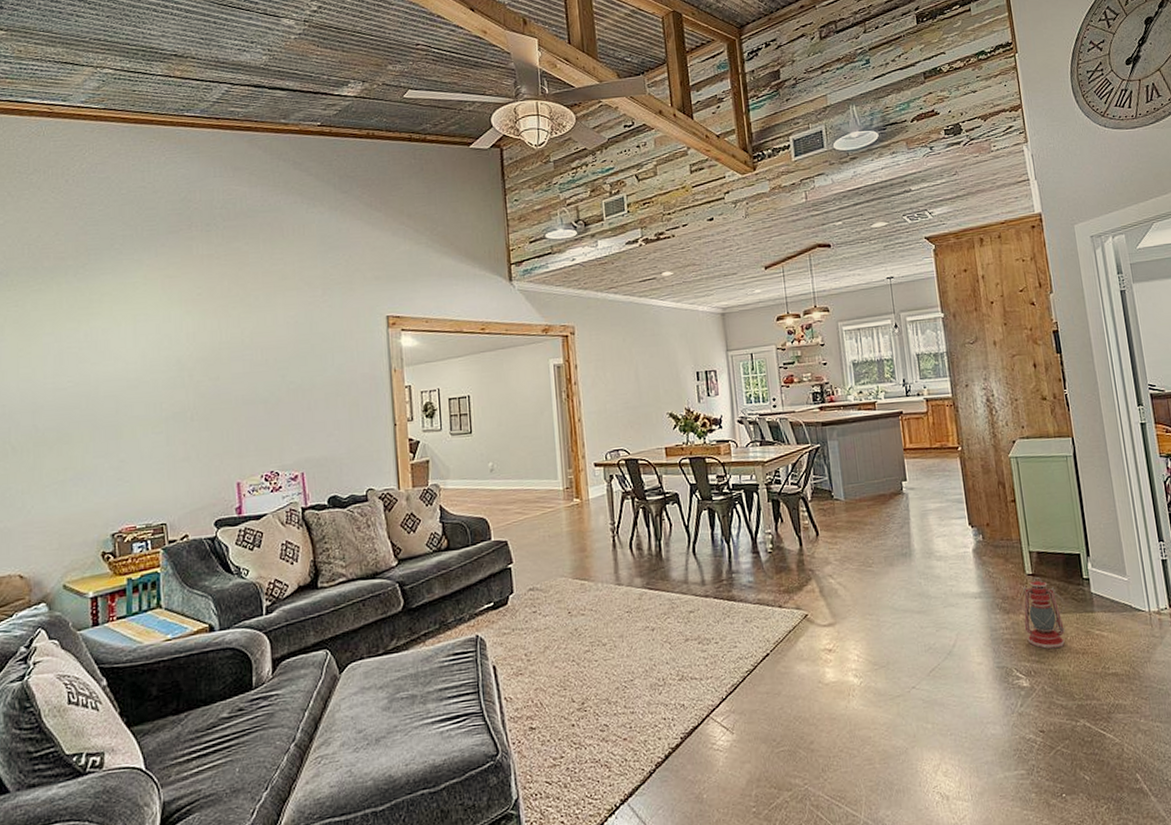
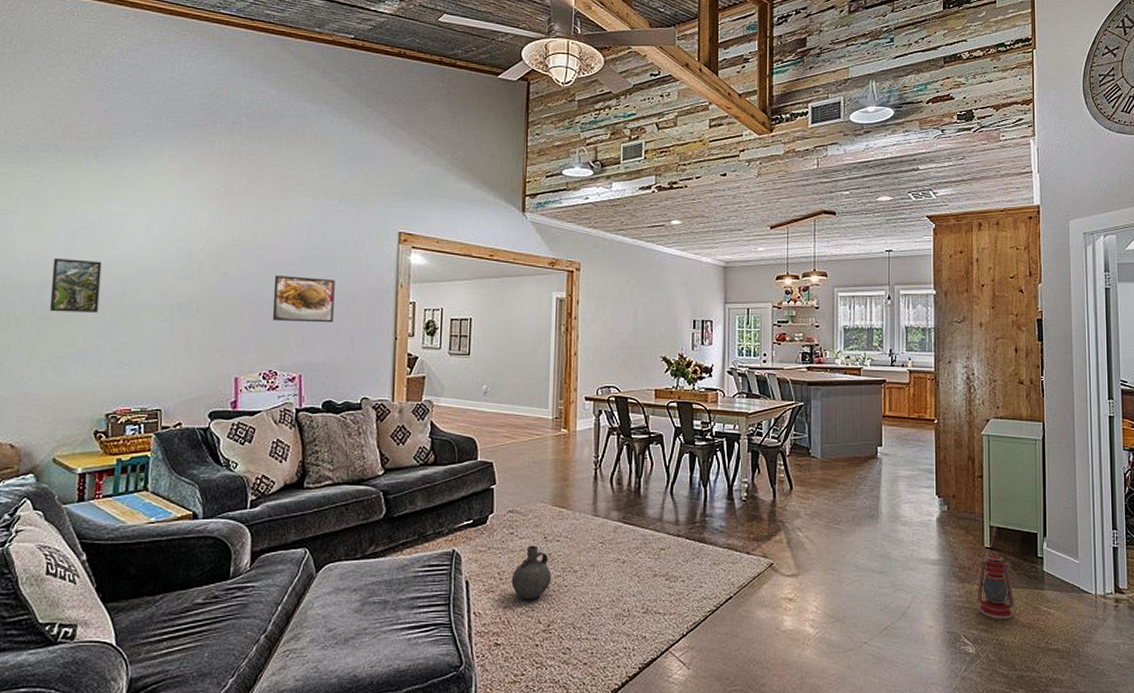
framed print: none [43,380,94,436] -> present [49,257,102,313]
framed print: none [266,372,330,420] -> present [272,275,335,323]
ceramic jug: none [539,622,581,680] -> present [511,545,552,600]

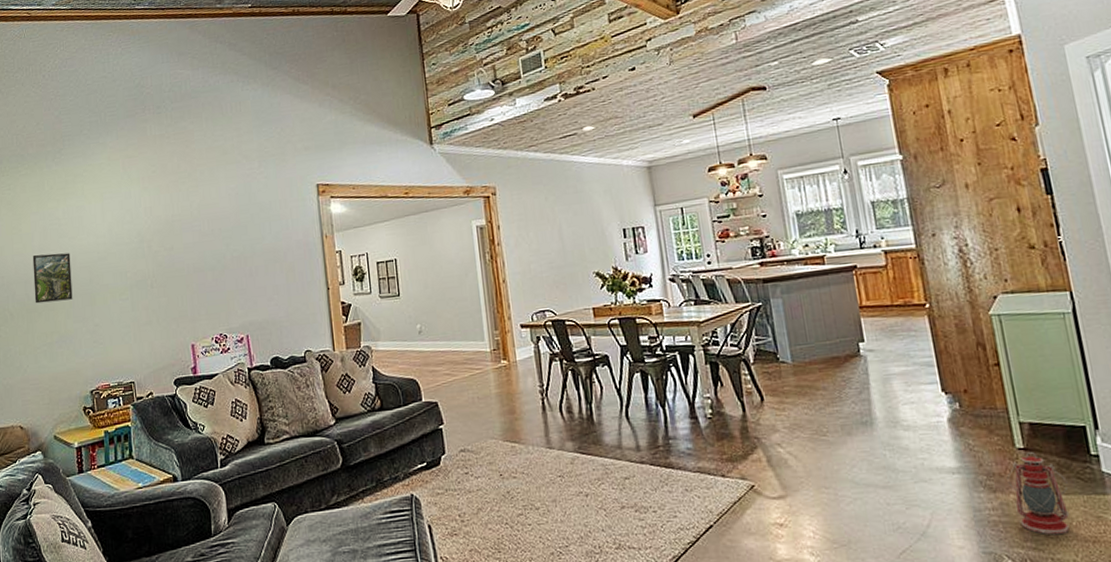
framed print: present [272,275,335,323] -> none [212,239,269,286]
ceramic jug: present [511,545,552,600] -> none [473,484,514,542]

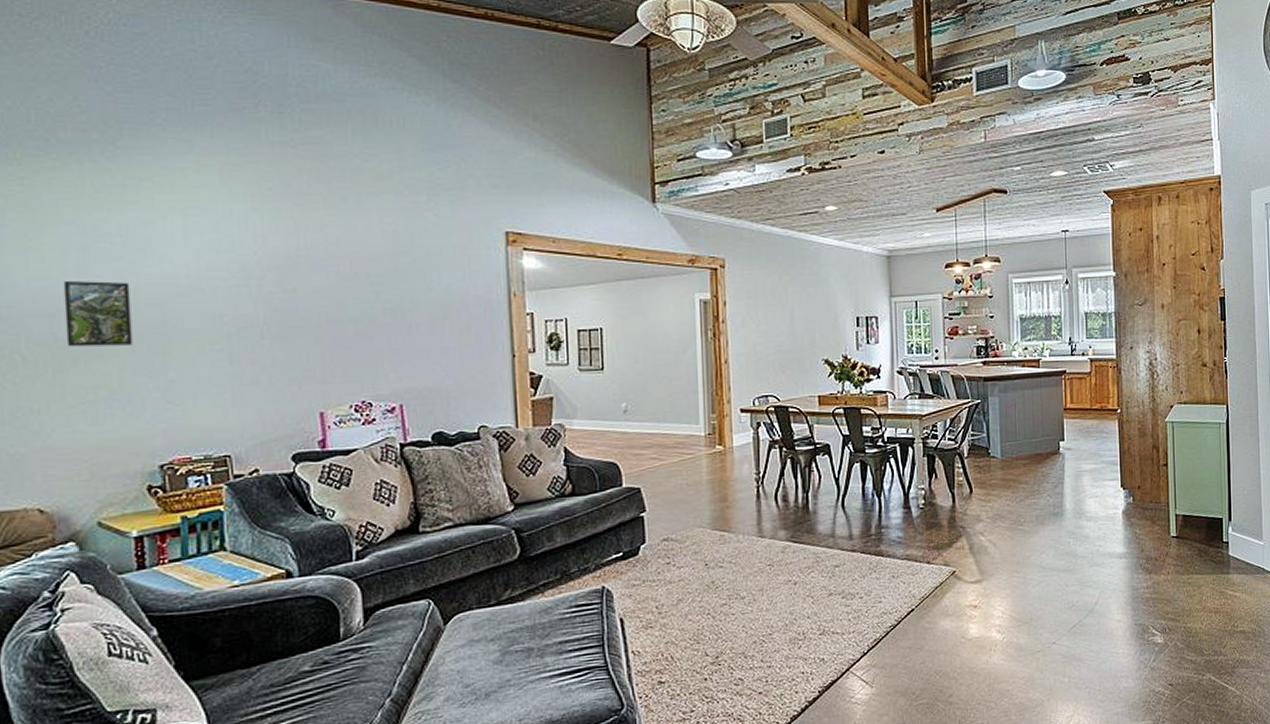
lantern: present [1007,452,1070,535] -> none [1161,539,1204,608]

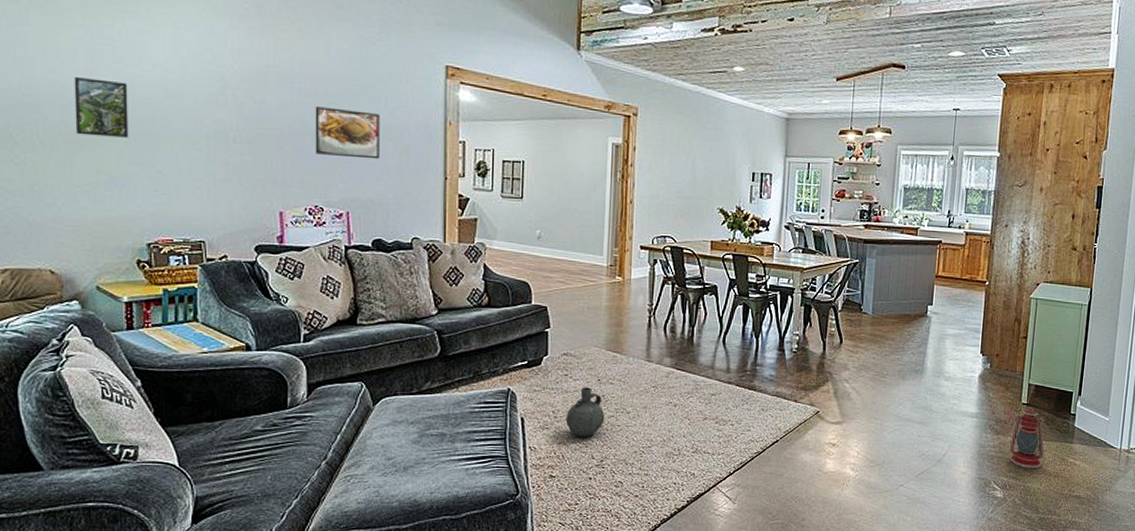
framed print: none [356,289,435,343] -> present [315,106,380,160]
ceramic jug: none [671,574,717,633] -> present [565,387,605,437]
lantern: none [1161,539,1204,608] -> present [1009,407,1050,470]

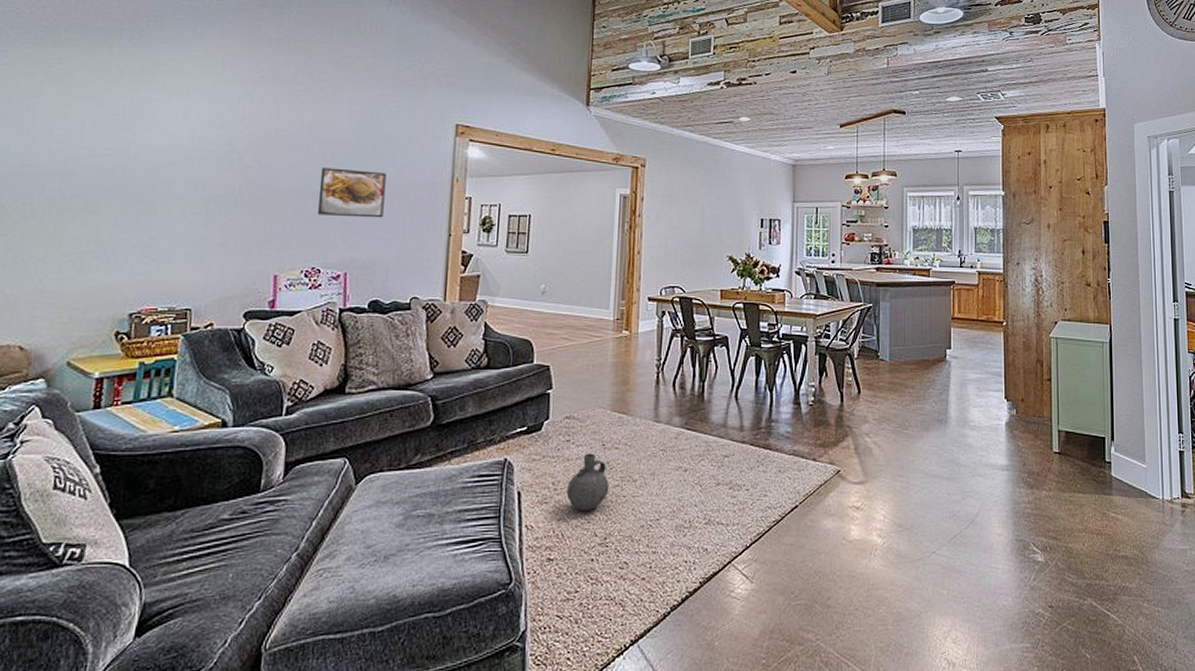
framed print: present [74,76,129,138] -> none [71,145,132,205]
lantern: present [1009,407,1050,470] -> none [1043,456,1086,527]

